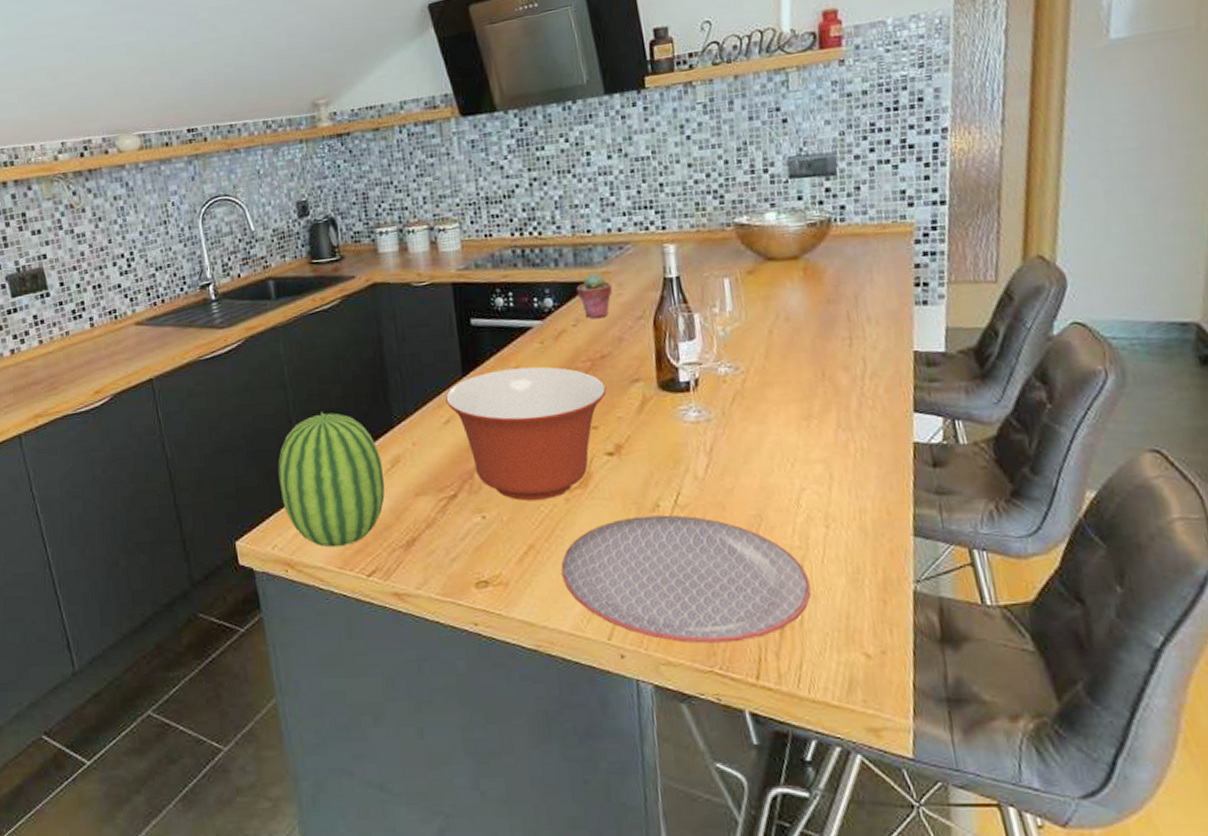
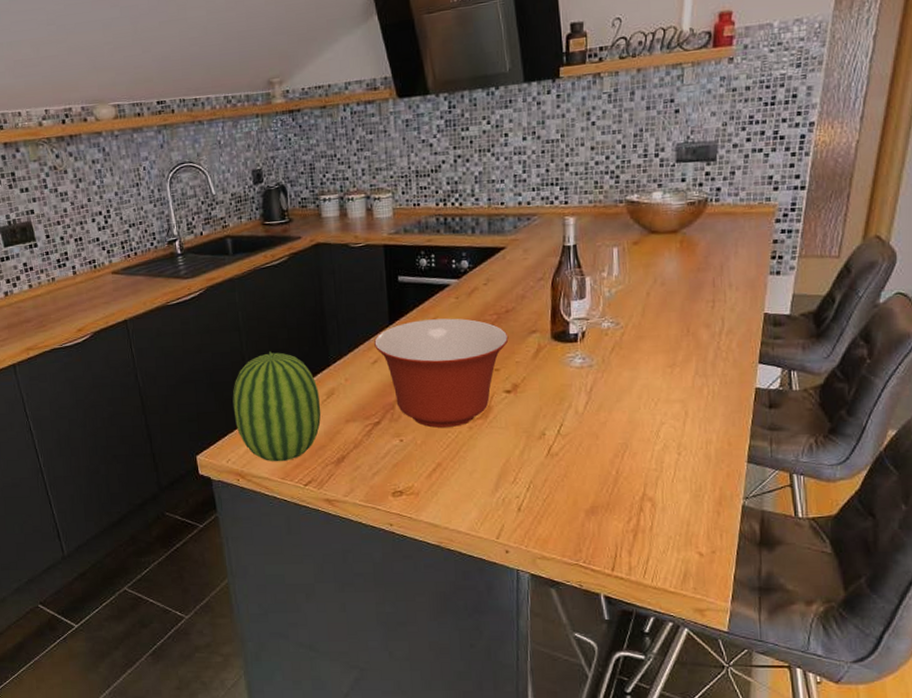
plate: present [561,515,812,644] -> none [462,442,662,543]
potted succulent: present [576,273,612,318] -> none [489,240,519,278]

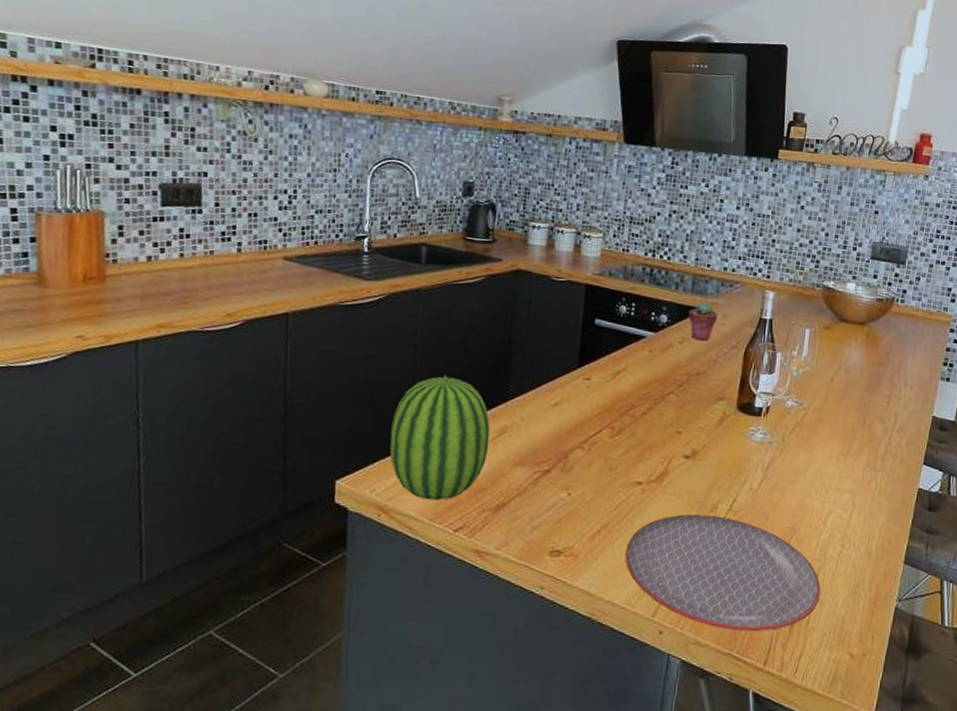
mixing bowl: present [374,318,509,429] -> none [559,368,696,487]
plate: none [462,442,662,543] -> present [625,514,821,632]
potted succulent: none [489,240,519,278] -> present [688,302,717,340]

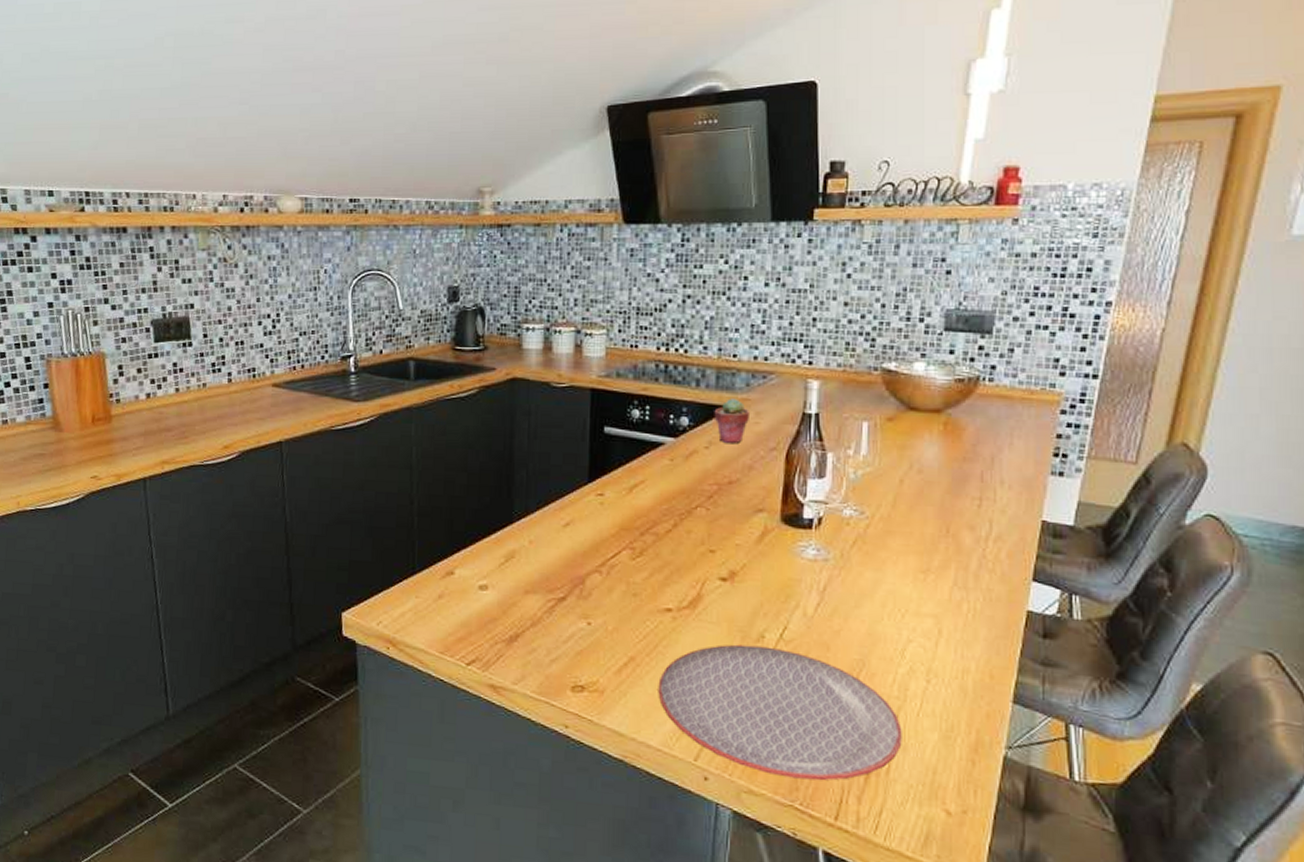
fruit: present [389,375,490,501] -> none [392,498,497,632]

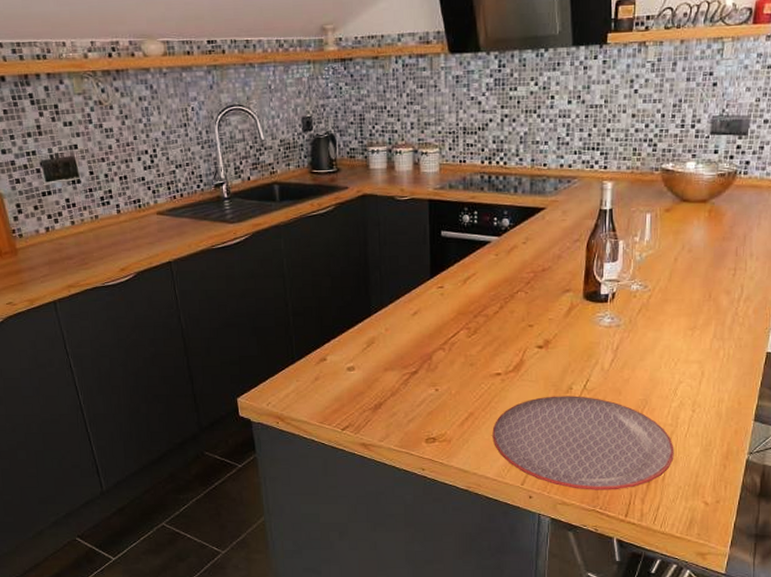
potted succulent: present [714,398,749,443] -> none [529,201,557,238]

